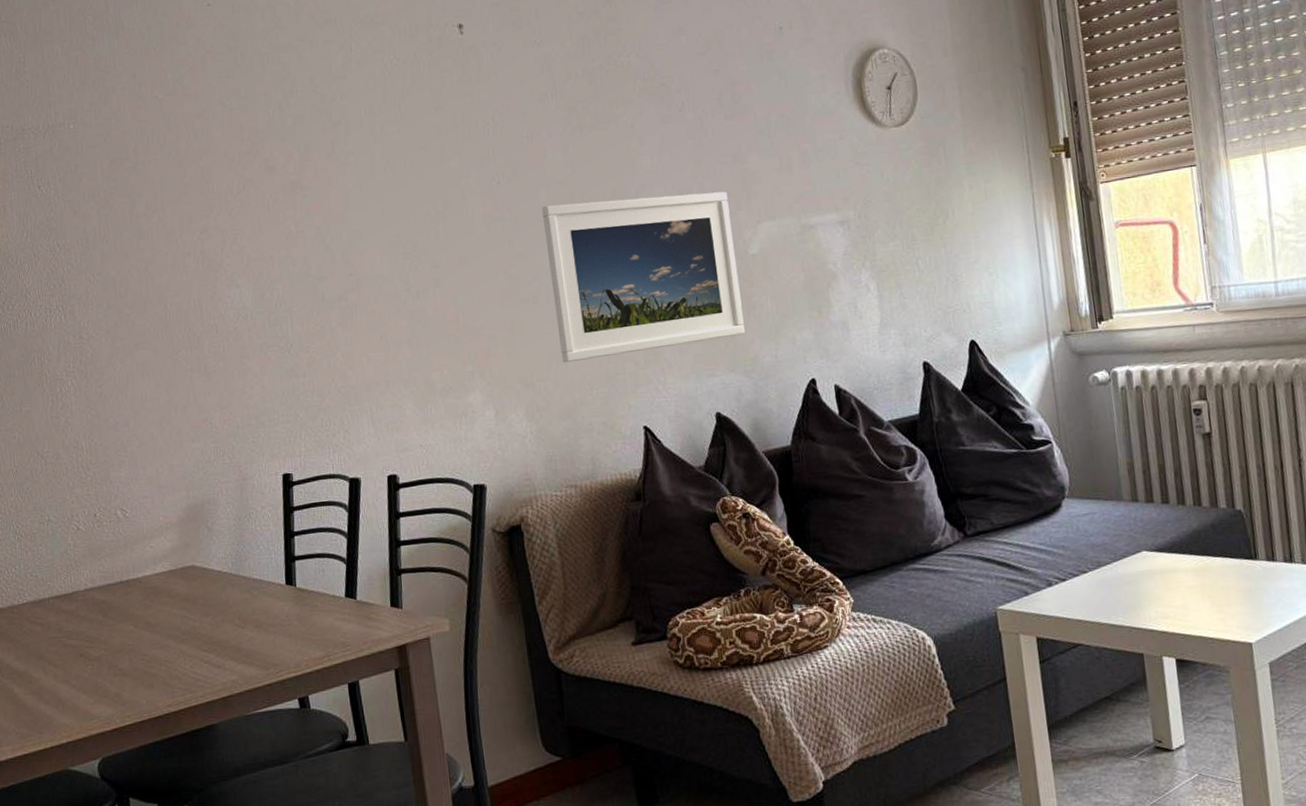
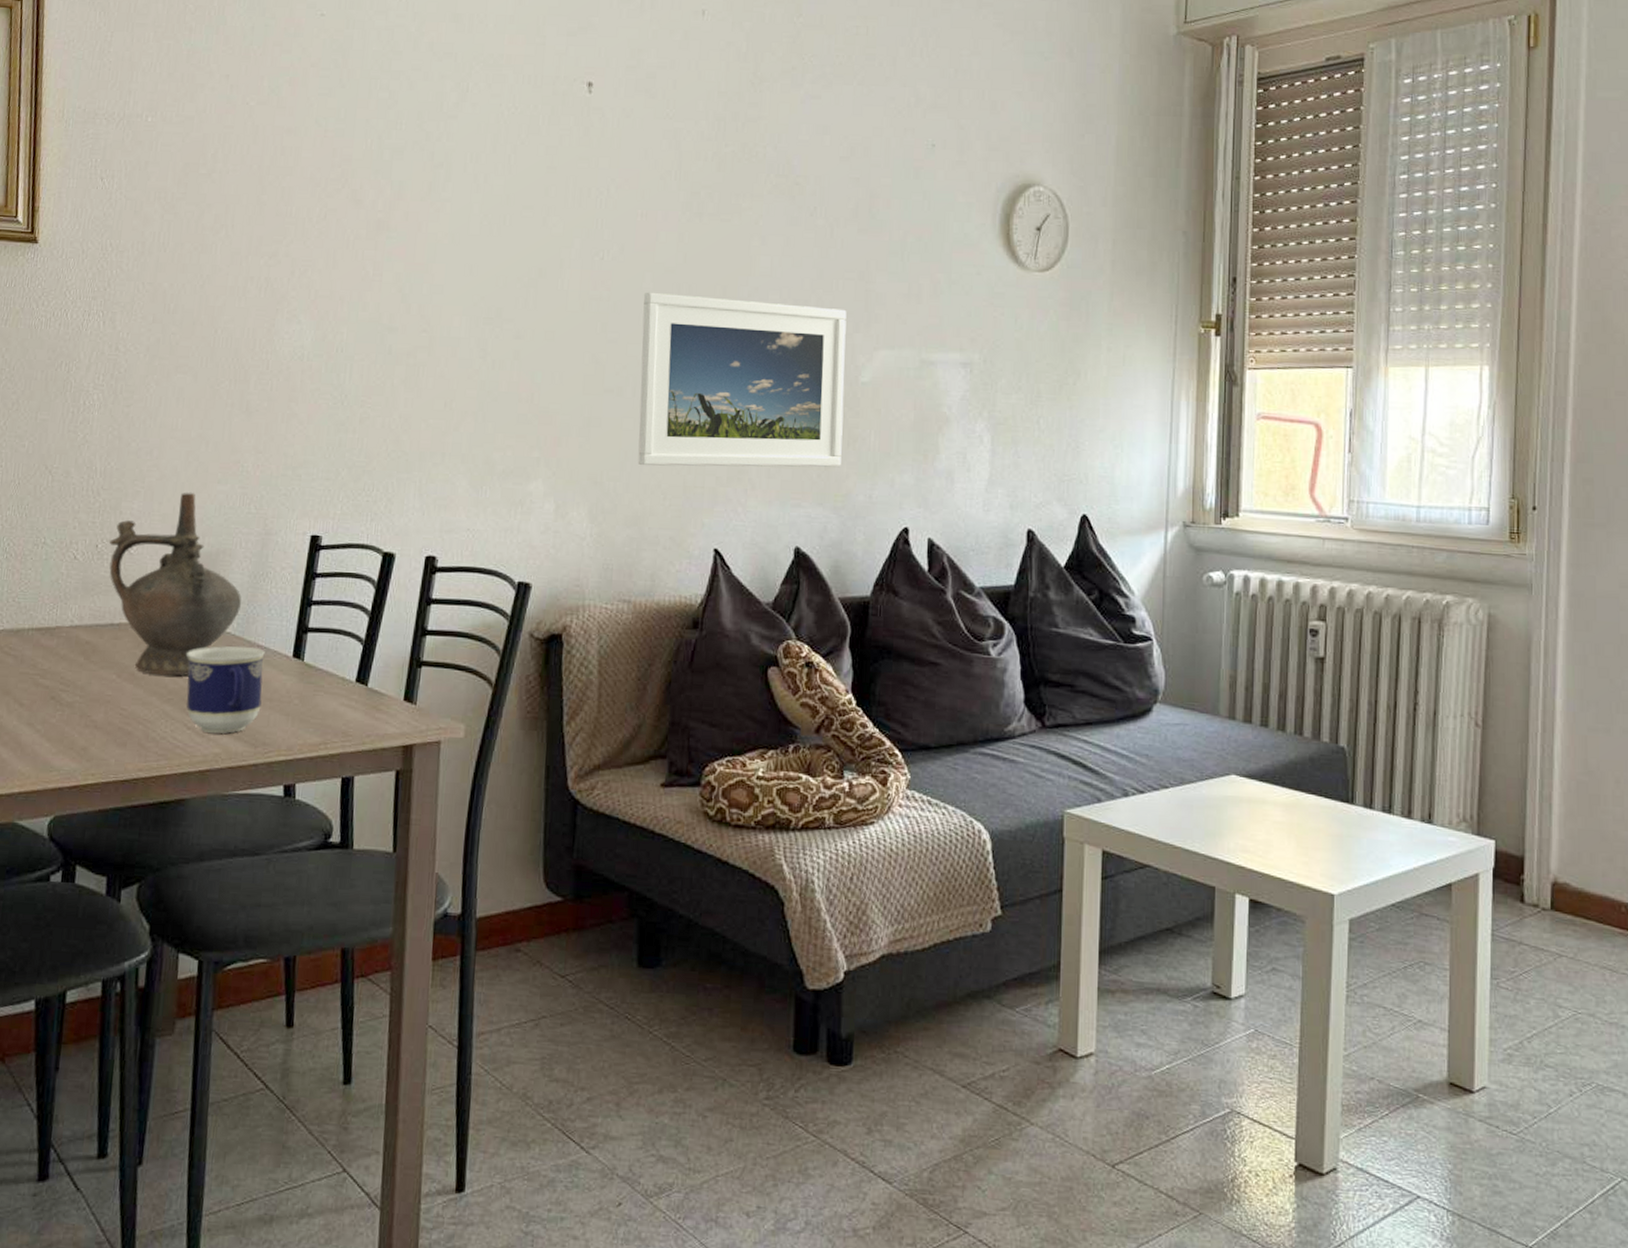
ceremonial vessel: none [106,453,233,620] -> present [109,492,242,676]
cup: none [192,581,266,663] -> present [185,645,265,734]

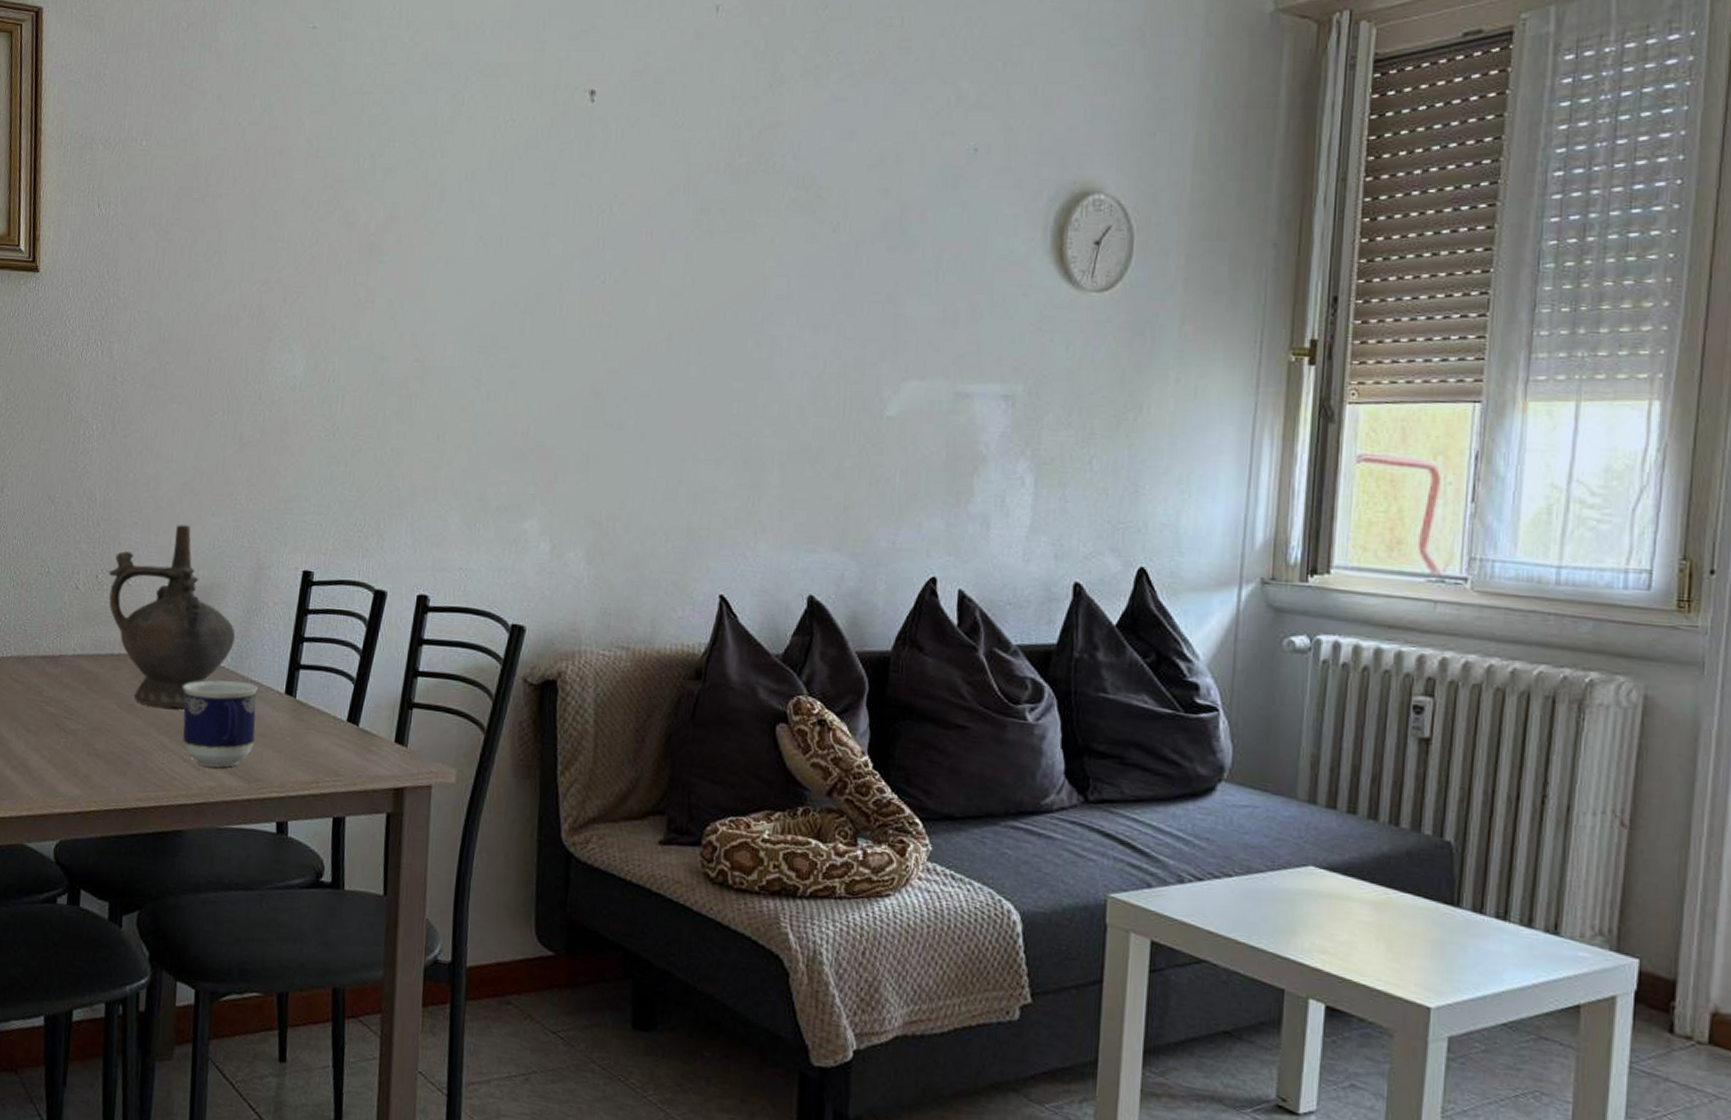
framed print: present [637,292,847,467] -> none [639,317,872,510]

